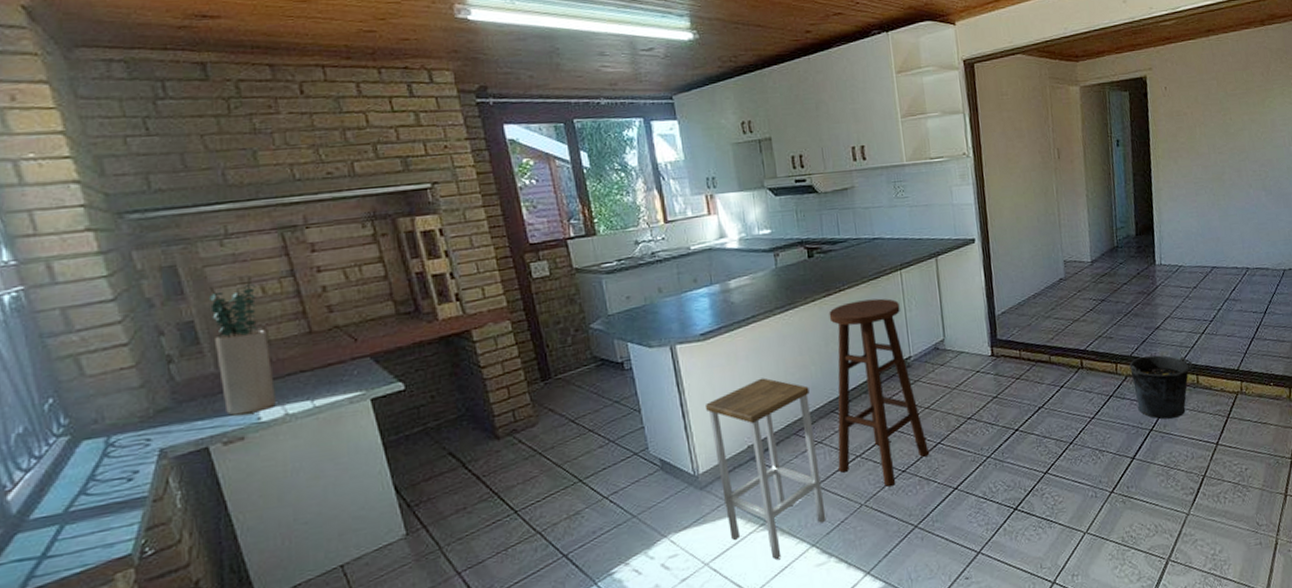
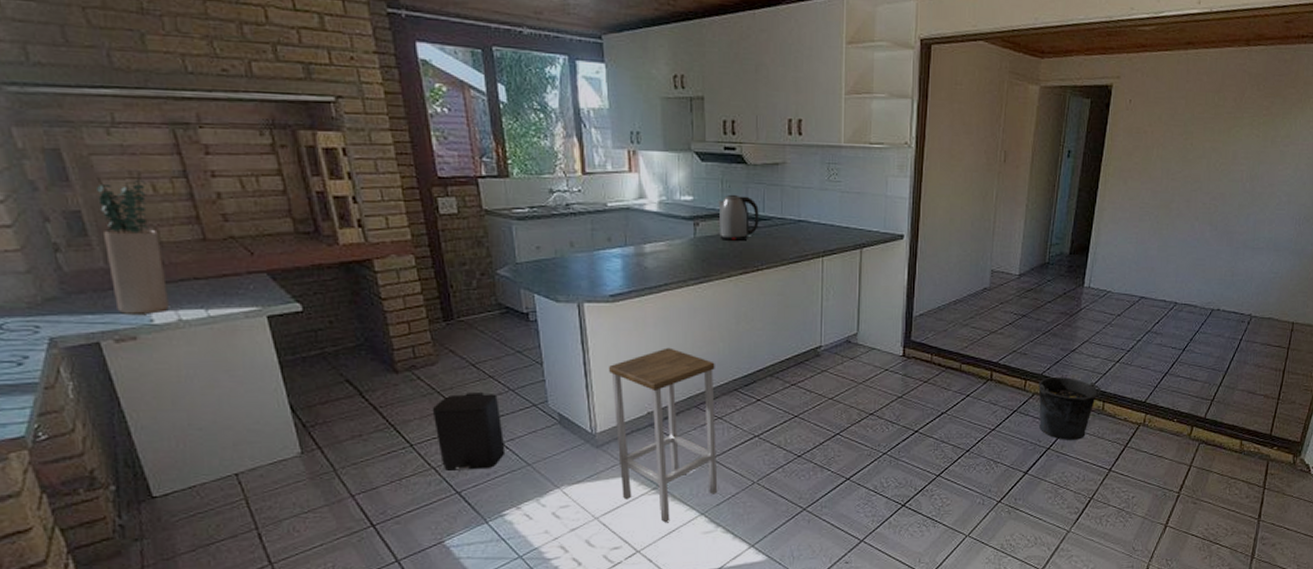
pedal bin: none [534,447,610,534] -> present [432,392,506,471]
kettle: none [795,222,836,267] -> present [718,194,759,241]
bar stool: present [828,298,929,487] -> none [736,283,826,468]

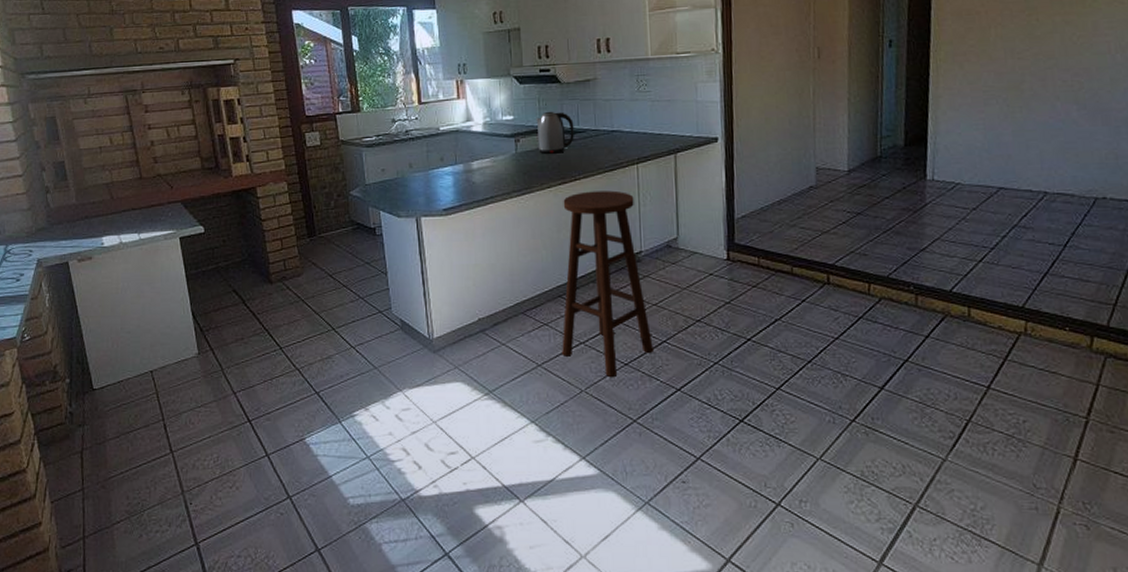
vase: present [96,172,171,314] -> none [75,130,115,239]
pedal bin: present [432,392,506,471] -> none [297,300,356,372]
bar stool: present [609,347,718,523] -> none [444,256,547,430]
bar stool: none [736,283,826,468] -> present [562,190,653,377]
bucket: present [1038,377,1102,440] -> none [885,280,965,351]

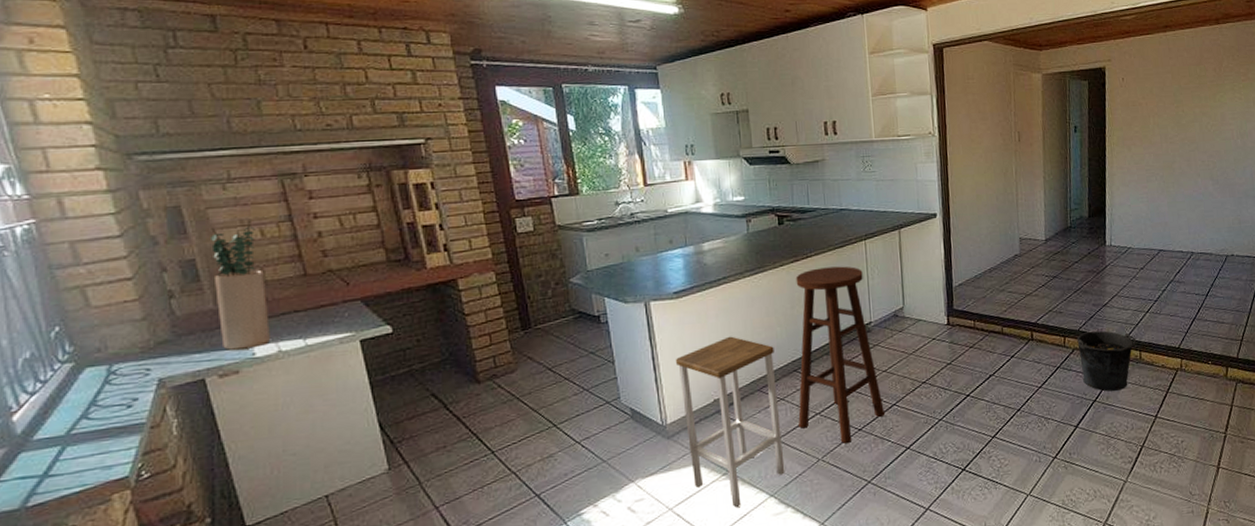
vase: none [75,130,115,239] -> present [211,220,272,350]
bar stool: none [444,256,547,430] -> present [676,336,785,508]
kettle: present [536,111,574,154] -> none [767,191,805,233]
bucket: none [885,280,965,351] -> present [1077,331,1137,392]

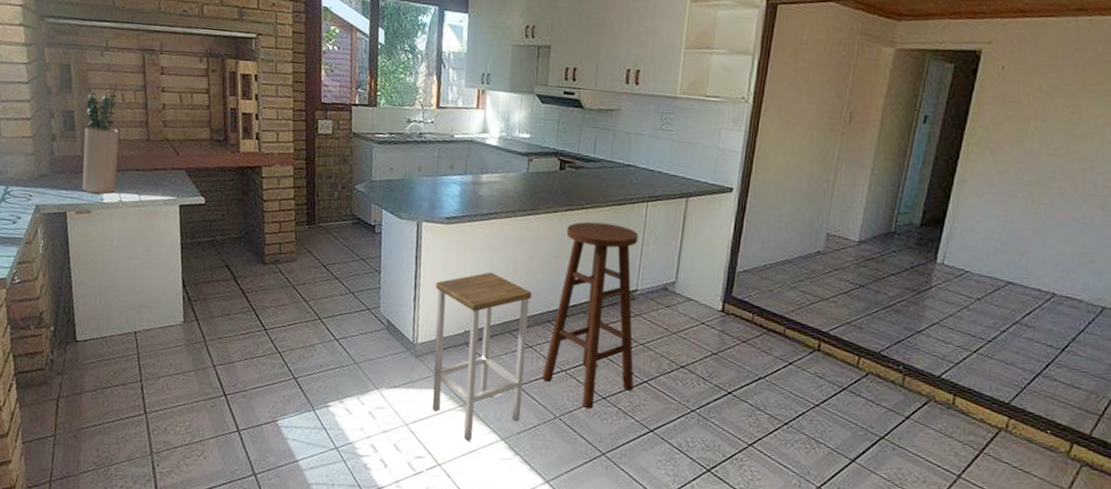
bucket: present [1077,331,1137,392] -> none [872,357,953,434]

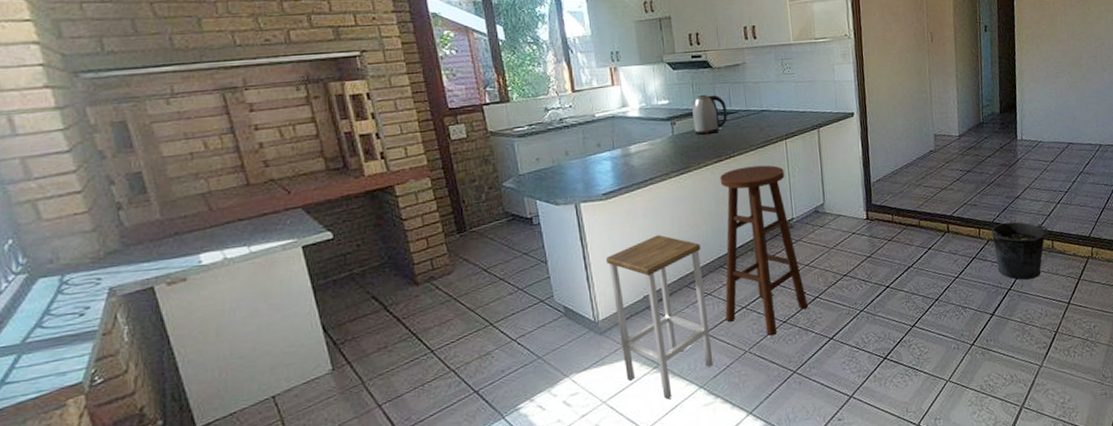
vase: present [82,85,120,195] -> none [156,133,217,259]
kettle: none [550,135,590,179] -> present [690,94,727,135]
bucket: none [872,357,953,434] -> present [991,222,1049,280]

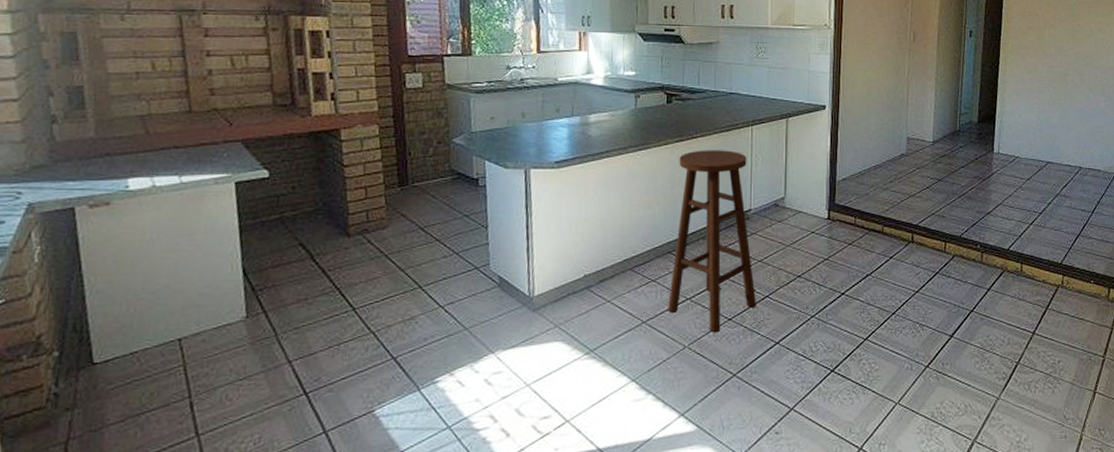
bar stool: present [606,234,714,400] -> none [550,211,650,390]
kettle: present [690,94,727,135] -> none [658,69,694,111]
bucket: present [991,222,1049,280] -> none [958,239,1019,302]

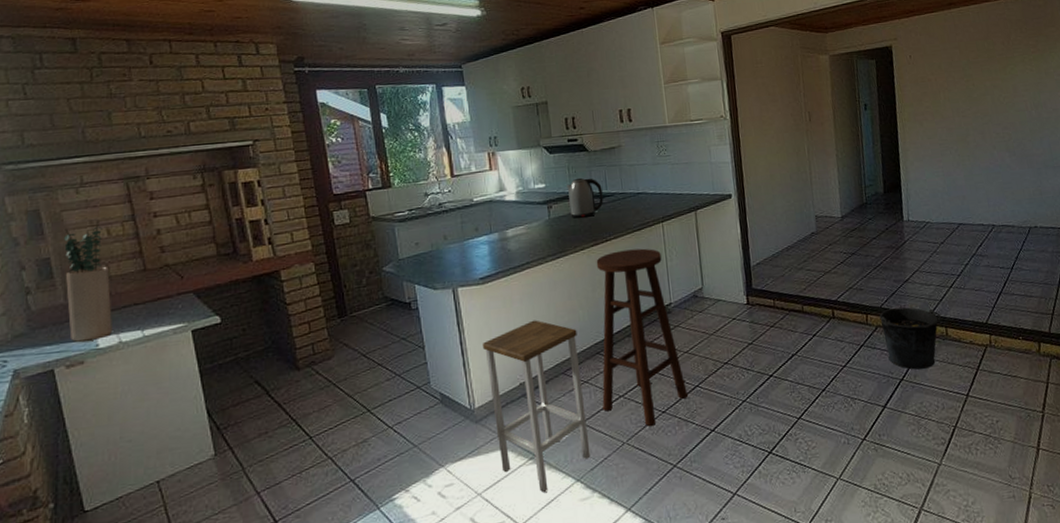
vase: none [97,52,150,181] -> present [64,220,114,342]
bar stool: none [550,211,650,390] -> present [483,320,591,493]
kettle: none [658,69,694,111] -> present [567,177,603,219]
bucket: none [958,239,1019,302] -> present [879,307,942,370]

